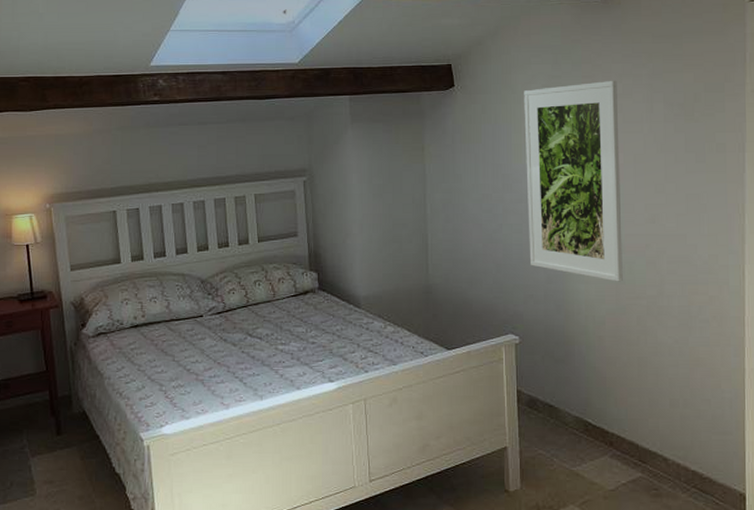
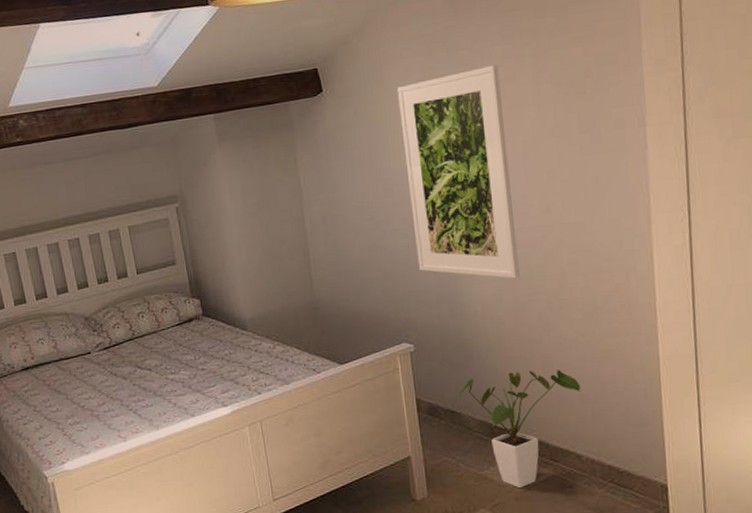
house plant: none [558,372,672,487] -> present [458,370,581,489]

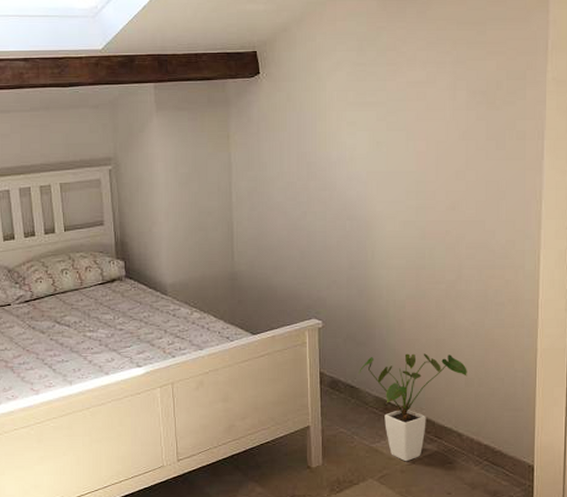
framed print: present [397,64,520,279] -> none [329,67,423,267]

